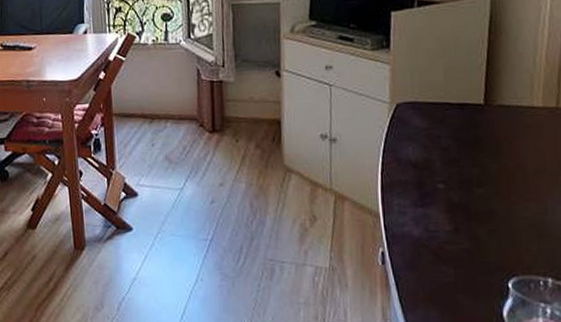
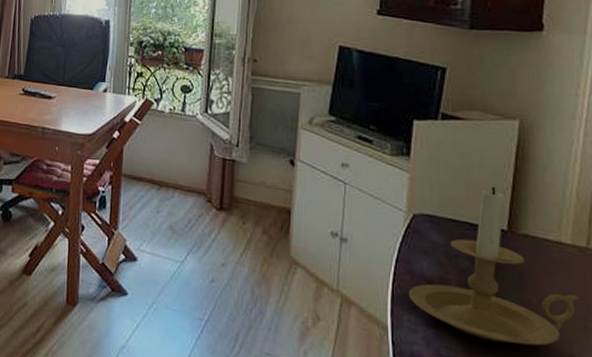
candle holder: none [397,64,552,210] -> present [409,186,580,346]

